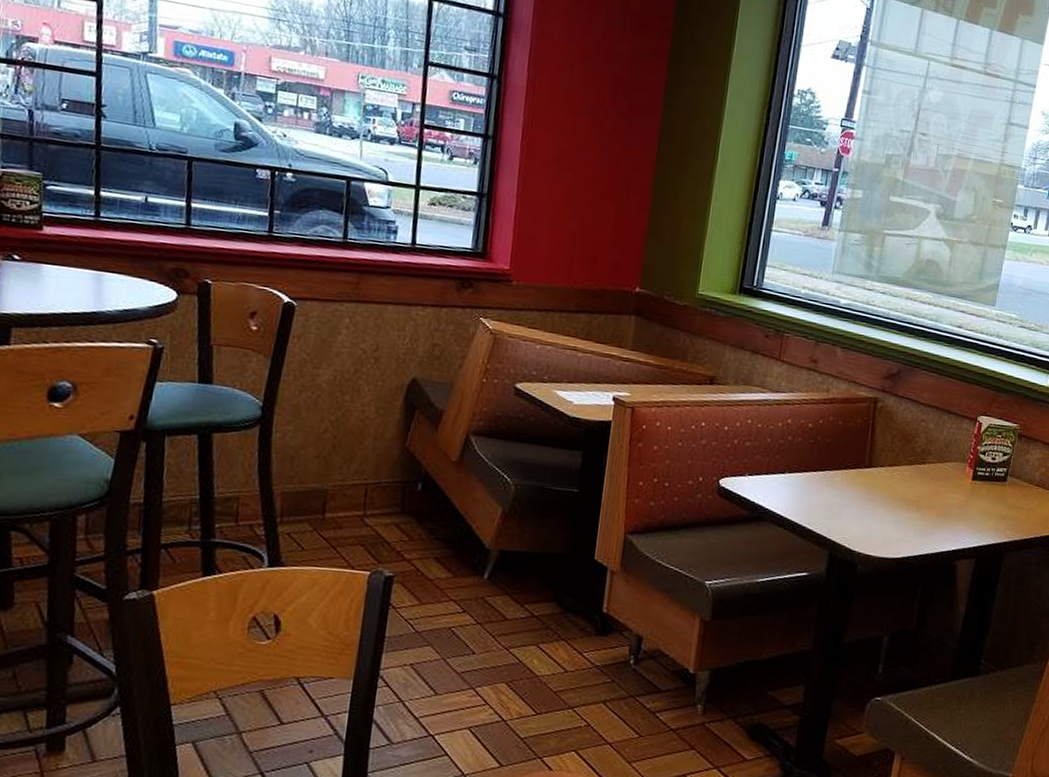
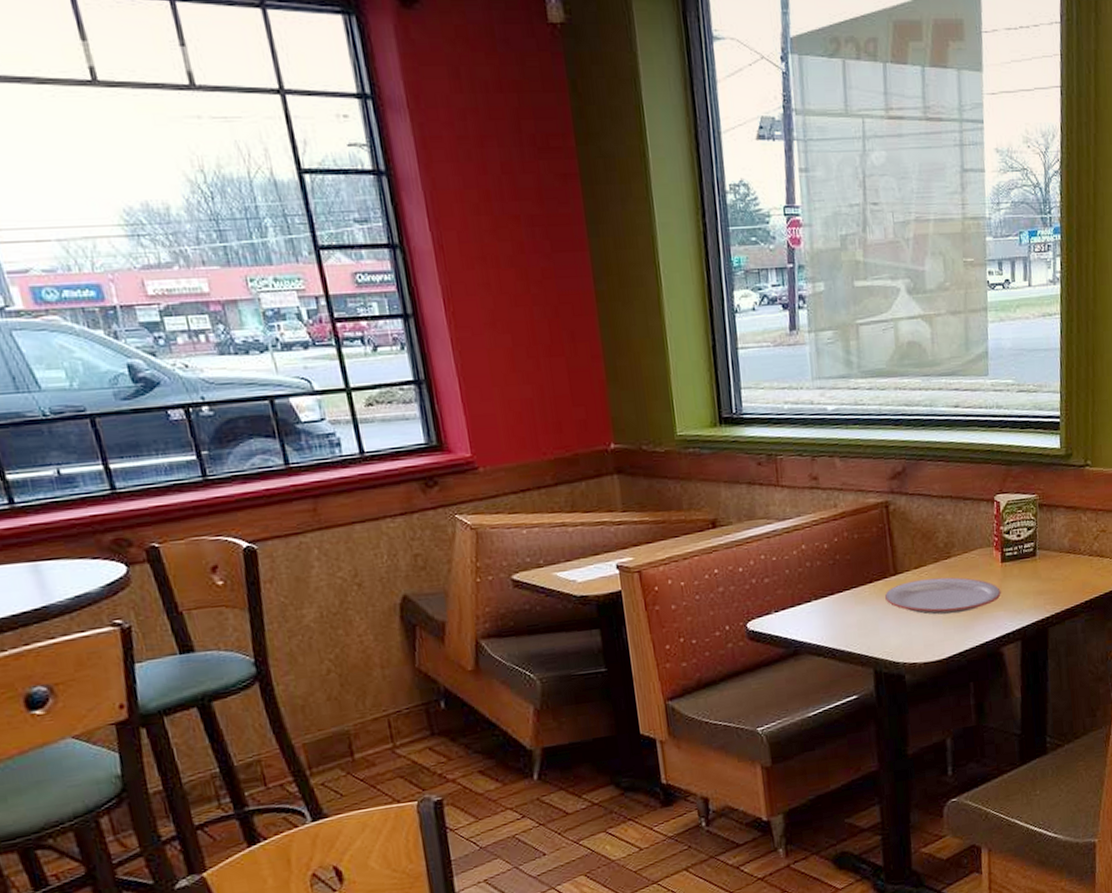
plate: none [855,476,966,519] -> present [885,577,1001,615]

